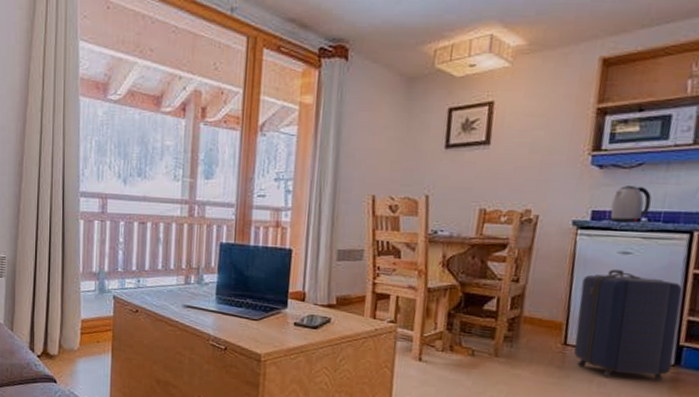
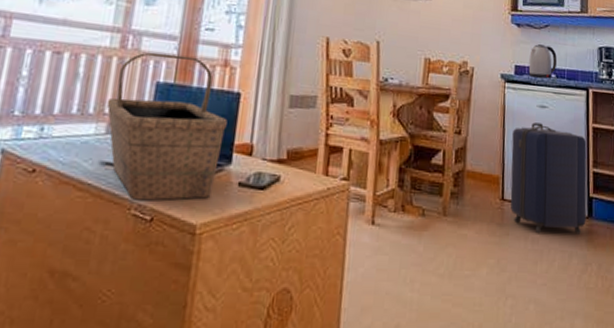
basket: none [183,218,282,335] -> present [106,52,228,201]

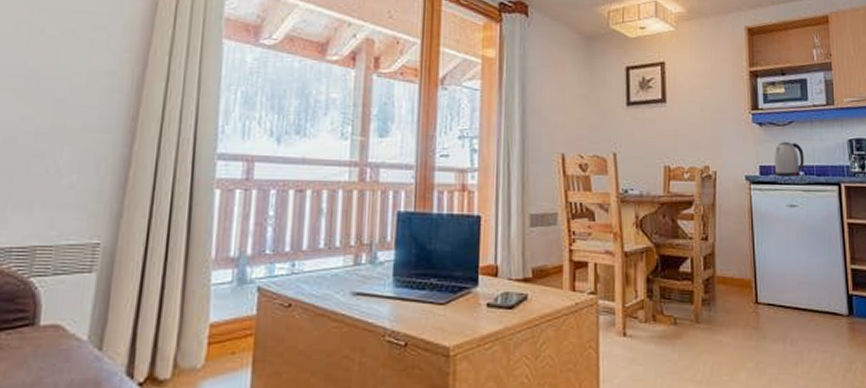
basket: present [106,52,228,201] -> none [351,183,470,327]
suitcase: present [510,122,587,235] -> none [762,223,847,335]

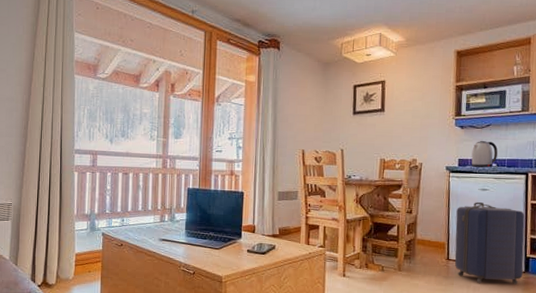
suitcase: none [762,223,847,335] -> present [454,202,525,285]

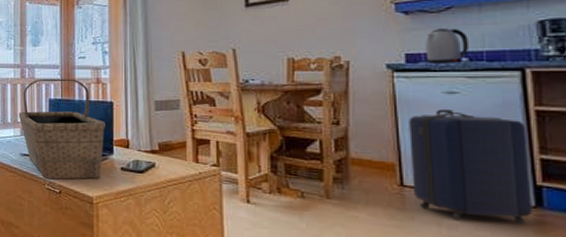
basket: none [158,169,236,262] -> present [18,78,105,180]

